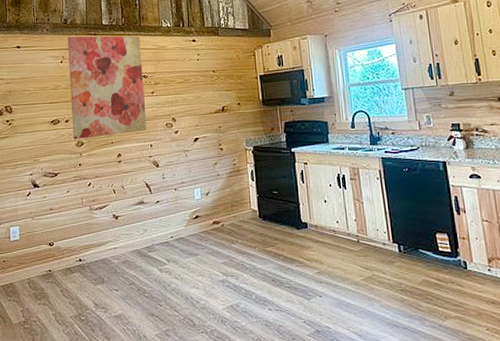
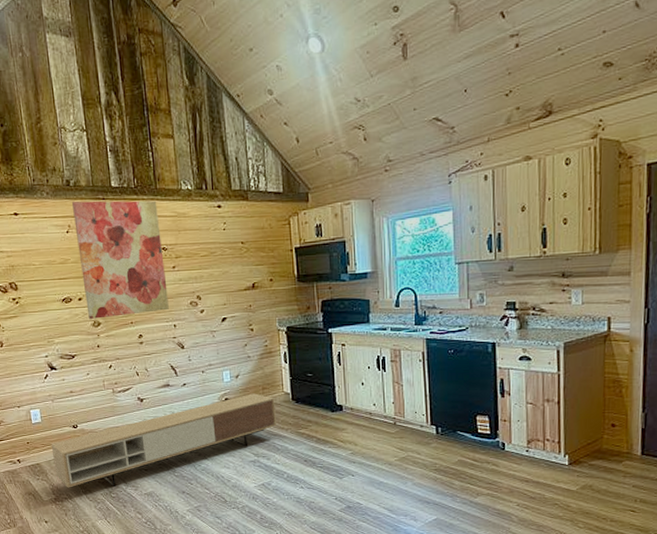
media console: none [26,210,245,310] -> present [51,393,277,488]

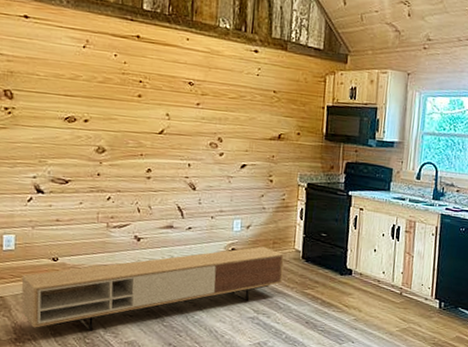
wall art: present [72,200,169,319] -> none [92,16,191,148]

